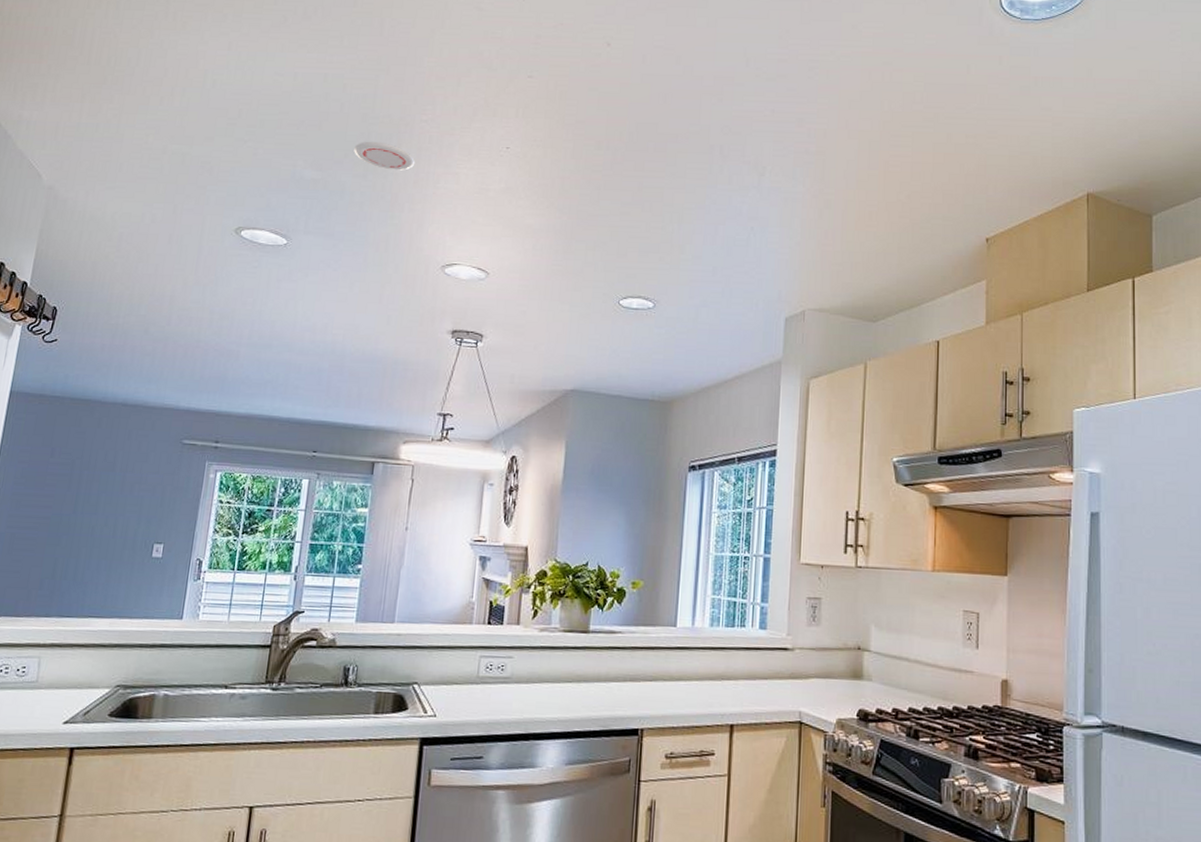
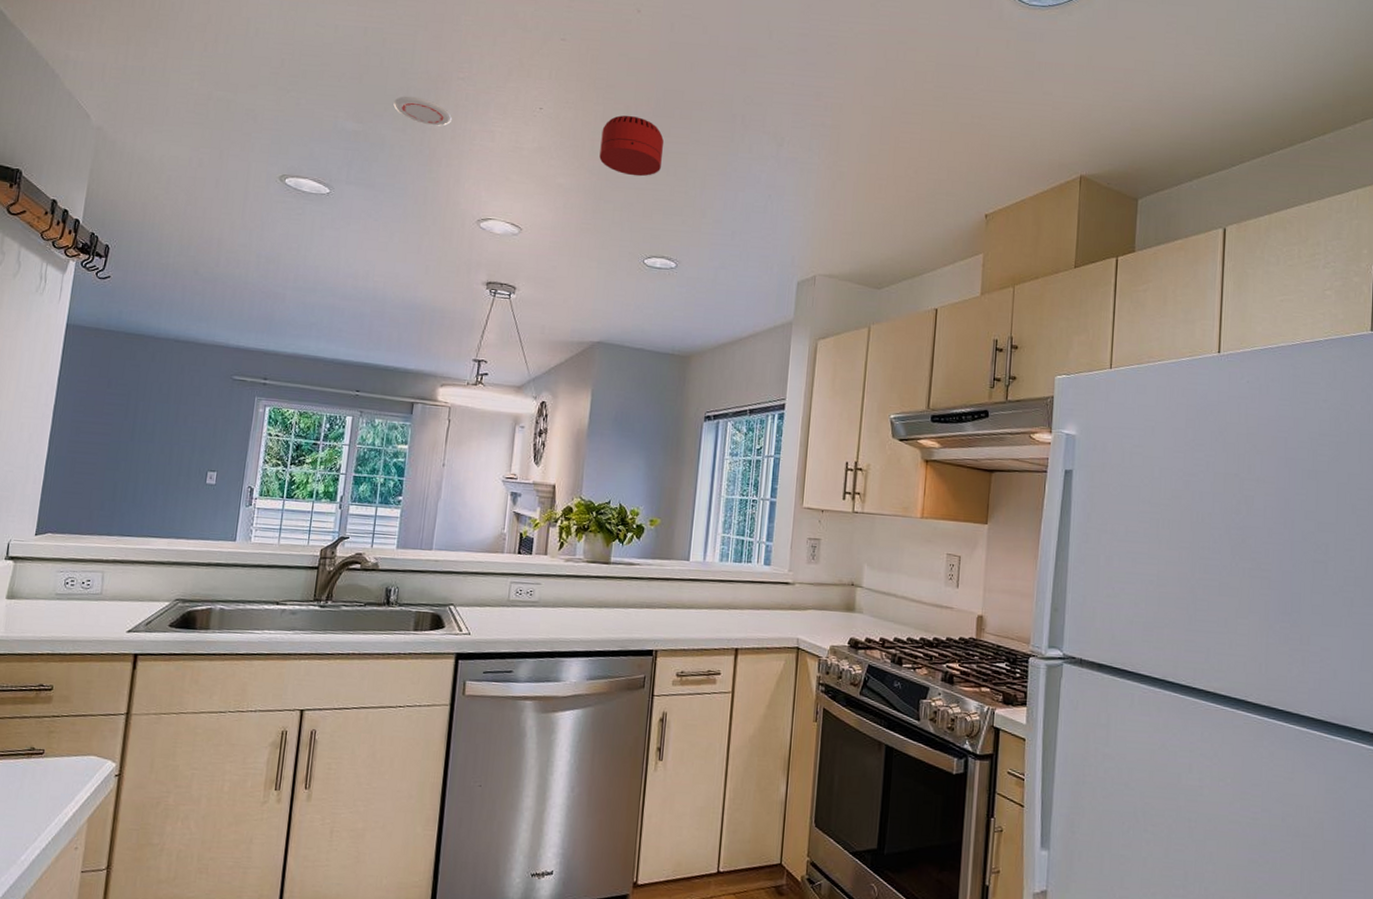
smoke detector: none [570,150,638,214] -> present [599,115,664,177]

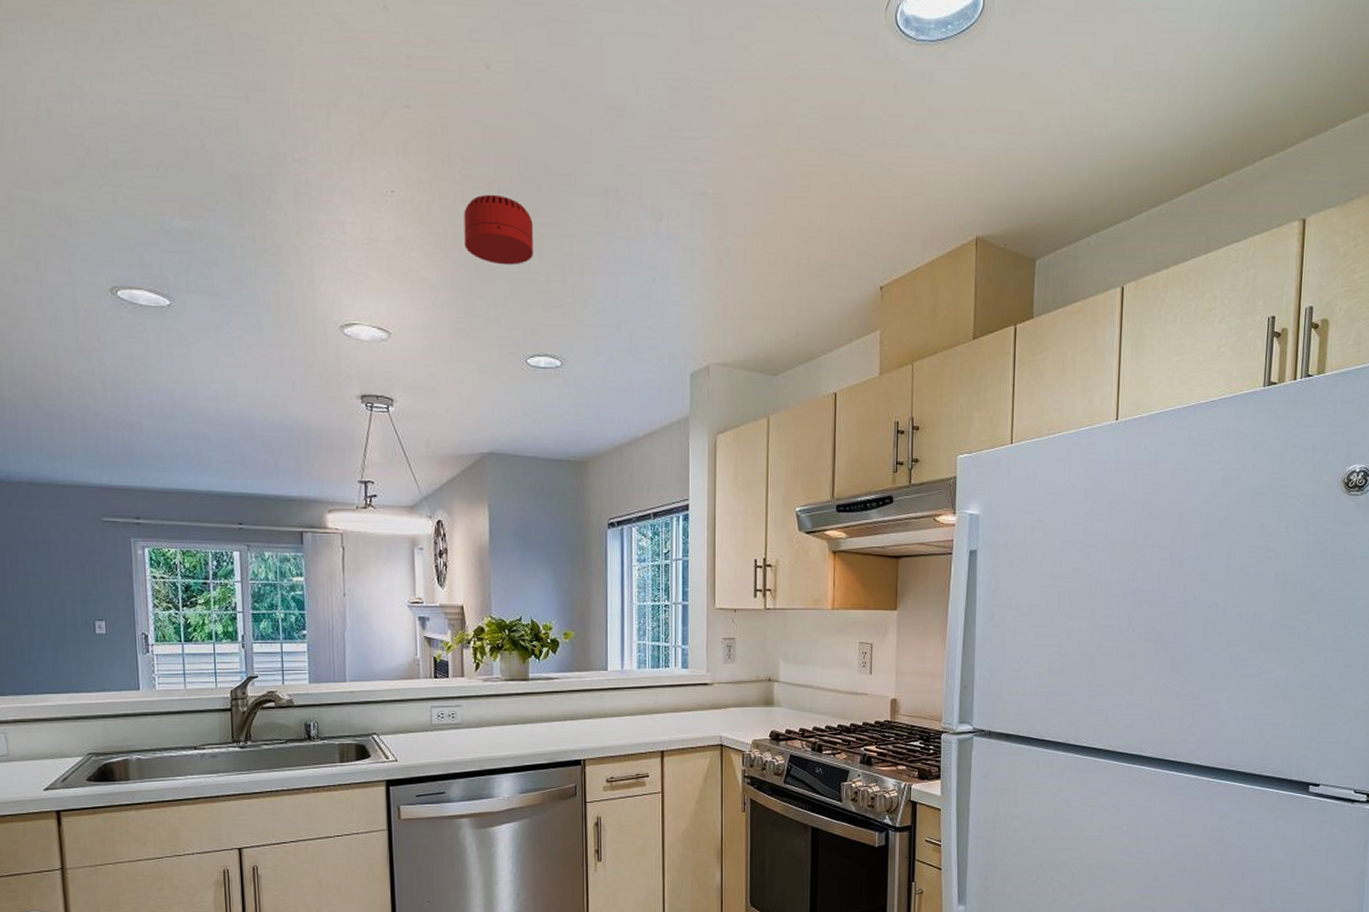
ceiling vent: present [393,96,453,126] -> none [224,184,295,219]

